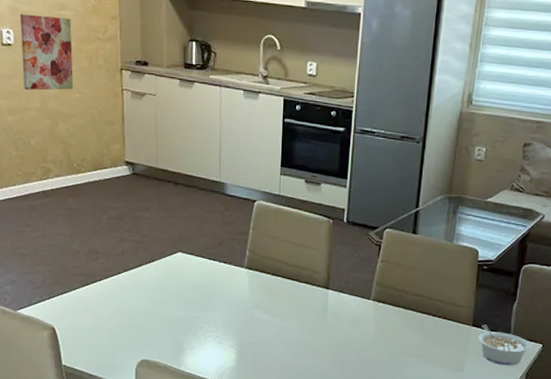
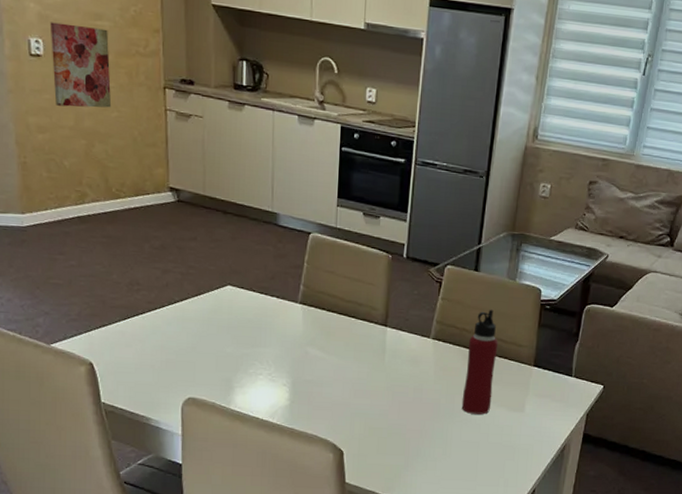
water bottle: none [402,270,437,374] -> present [461,309,498,415]
legume: present [478,324,531,366] -> none [539,365,592,407]

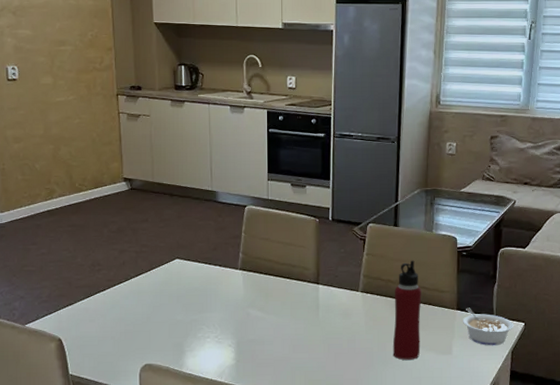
wall art: present [50,22,112,108] -> none [23,51,74,119]
legume: none [539,365,592,407] -> present [463,307,514,346]

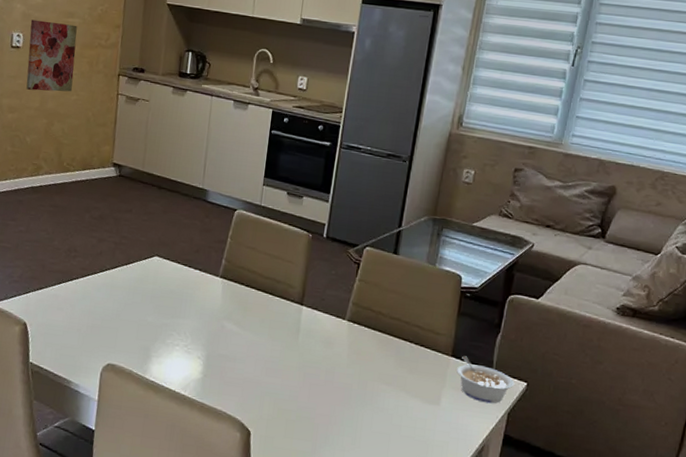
wall art: none [23,51,74,119] -> present [26,19,77,92]
water bottle: present [392,260,422,360] -> none [373,293,415,405]

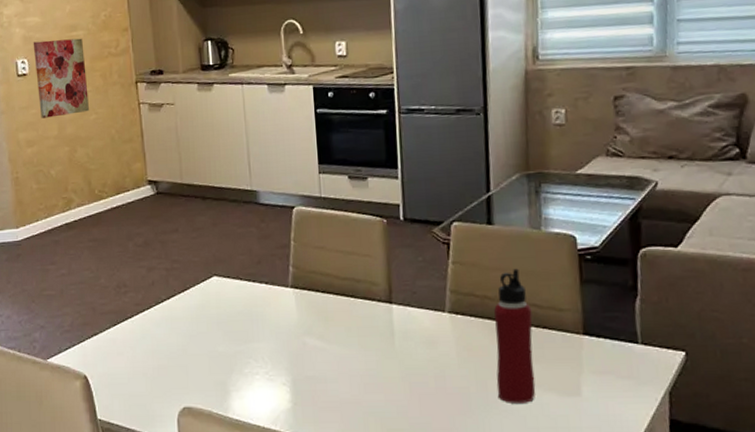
water bottle: none [373,293,415,405] -> present [494,268,536,403]
legume: present [457,356,515,404] -> none [593,331,670,385]

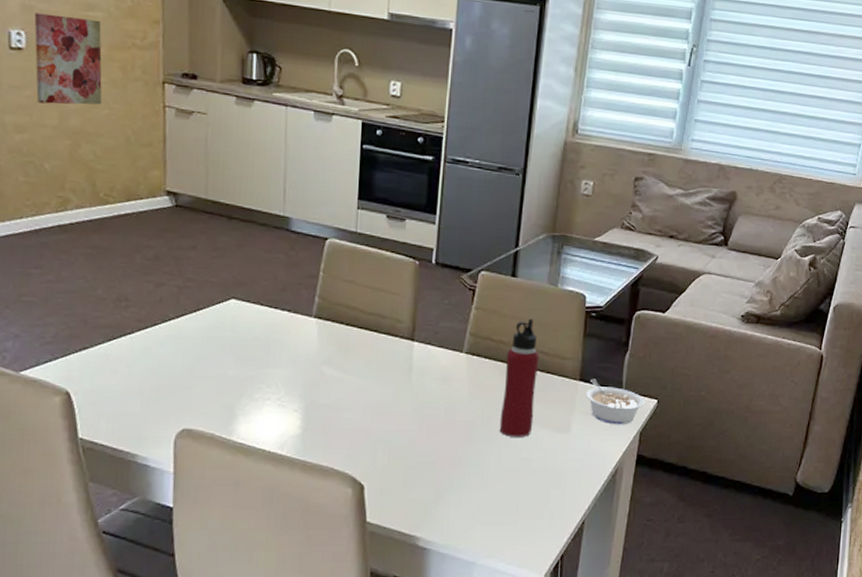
legume: none [593,331,670,385] -> present [586,379,645,425]

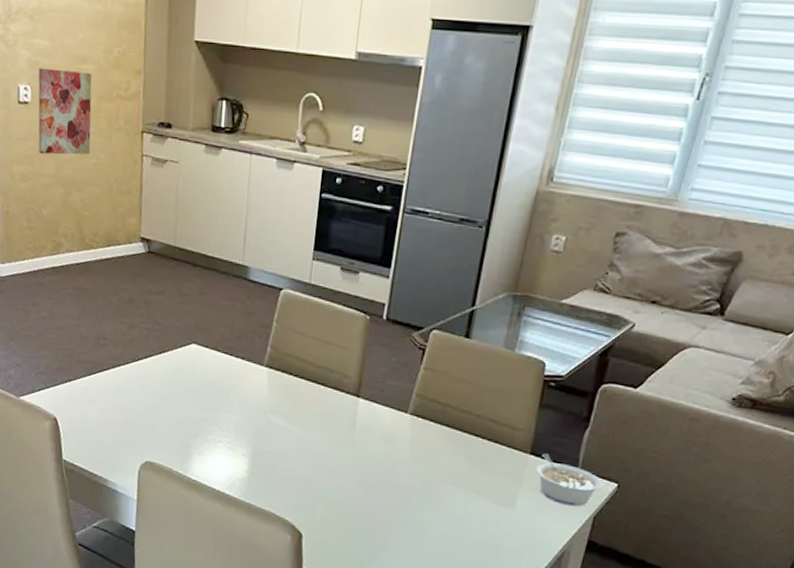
water bottle: present [499,318,540,437] -> none [439,383,489,507]

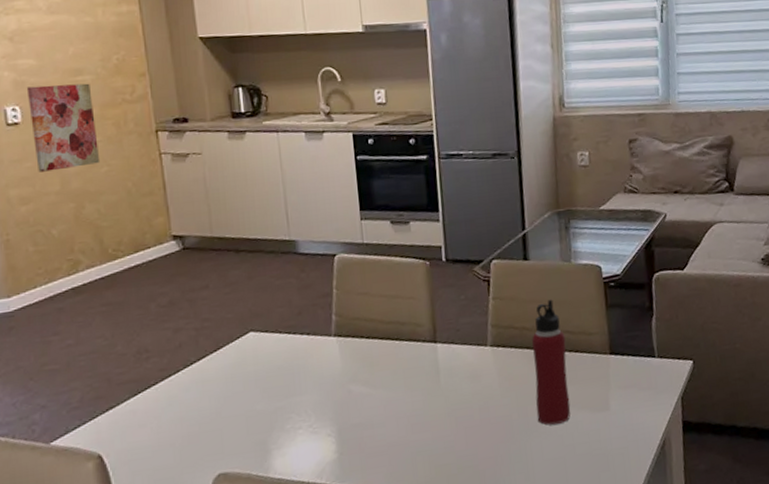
water bottle: none [439,383,489,507] -> present [532,299,571,425]
legume: present [535,453,603,507] -> none [618,349,681,394]

